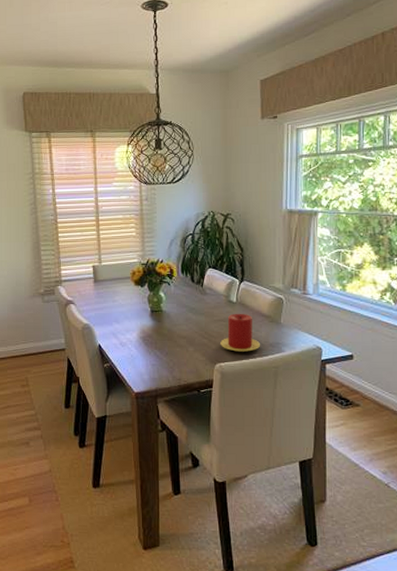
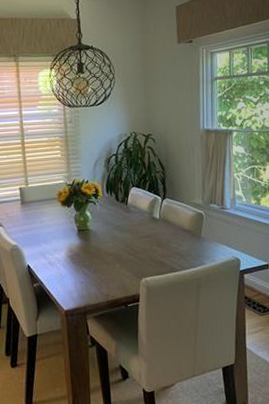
candle: present [220,313,260,352] -> none [145,229,183,266]

